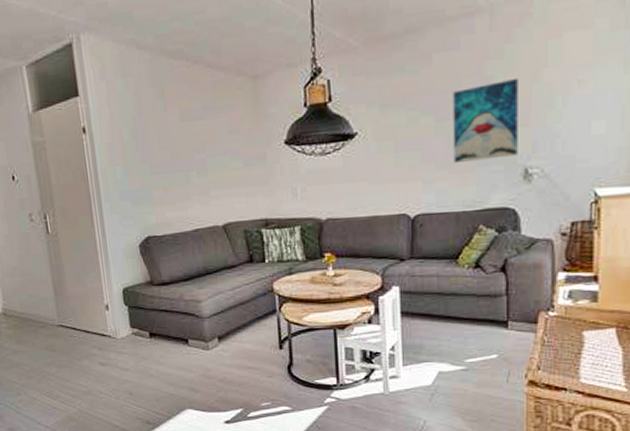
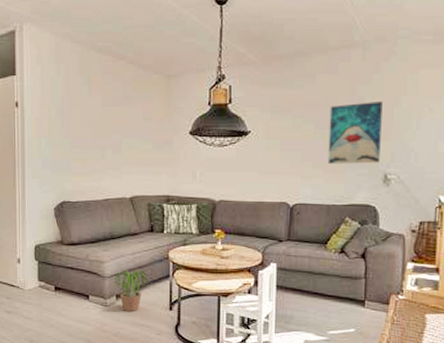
potted plant: none [213,307,253,354] -> present [113,270,148,311]

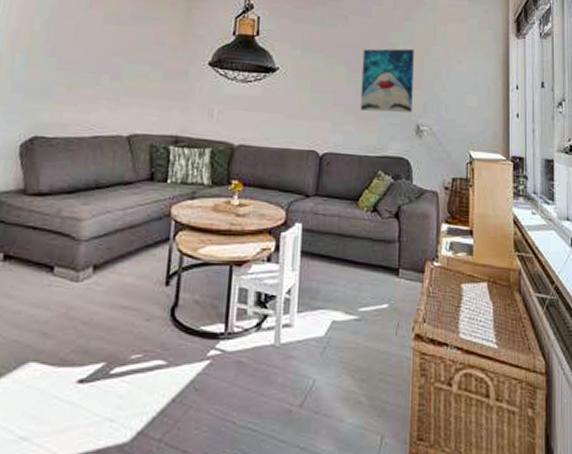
potted plant: present [113,270,148,311] -> none [91,230,141,288]

